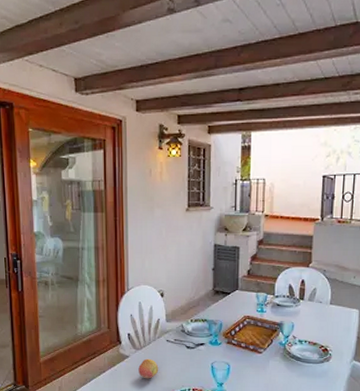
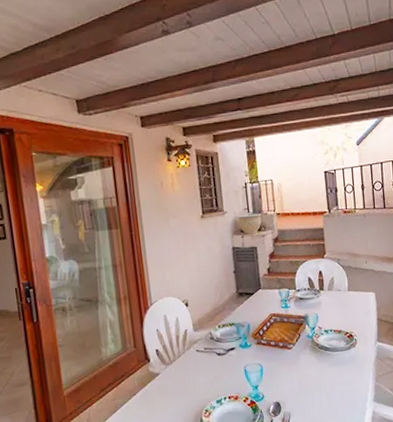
fruit: present [138,358,159,379] -> none [170,372,192,395]

